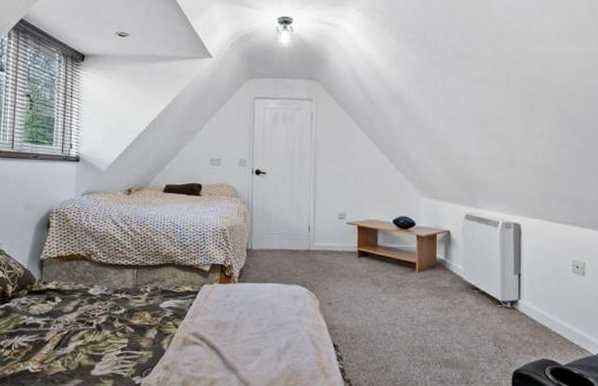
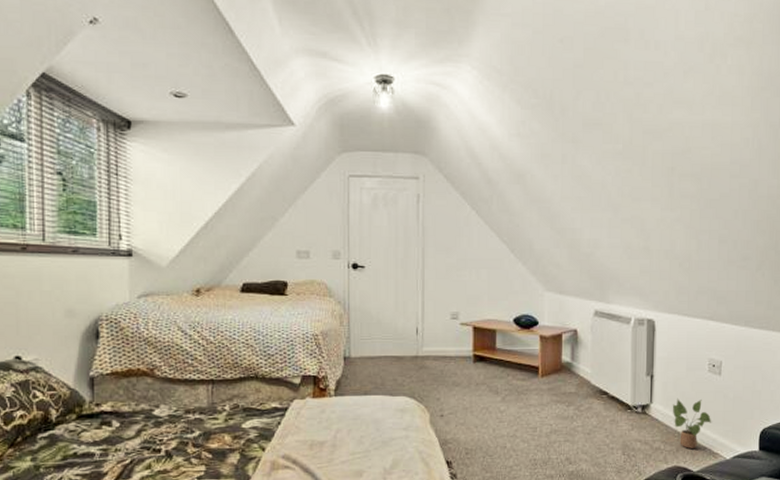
potted plant: none [539,295,578,343] -> present [672,398,712,449]

